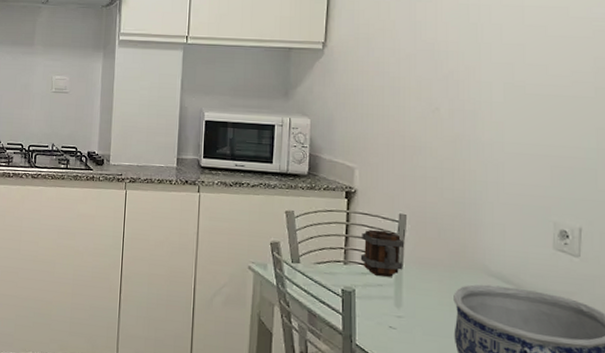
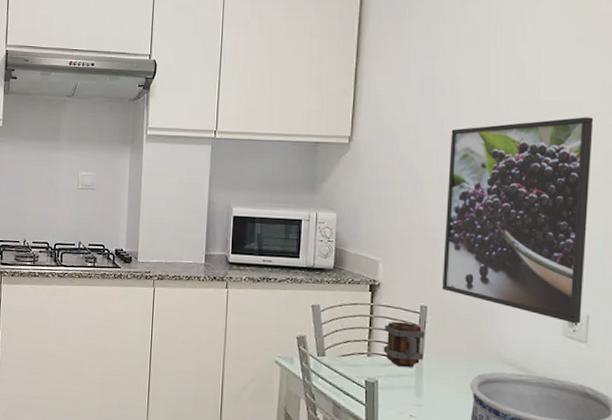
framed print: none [421,22,583,237] -> present [441,117,594,324]

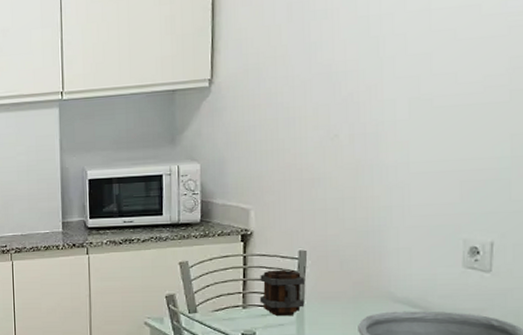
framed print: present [441,117,594,324] -> none [321,20,497,253]

